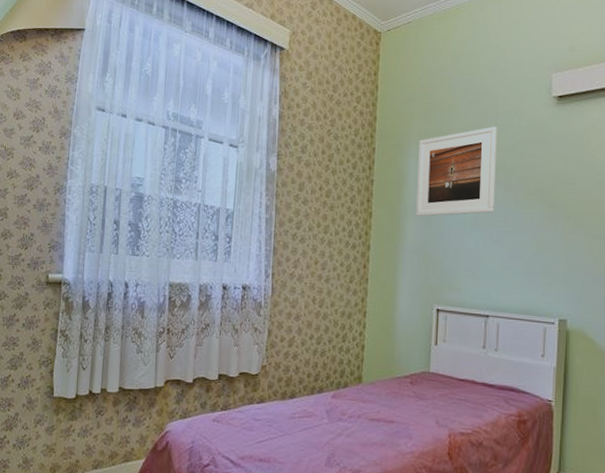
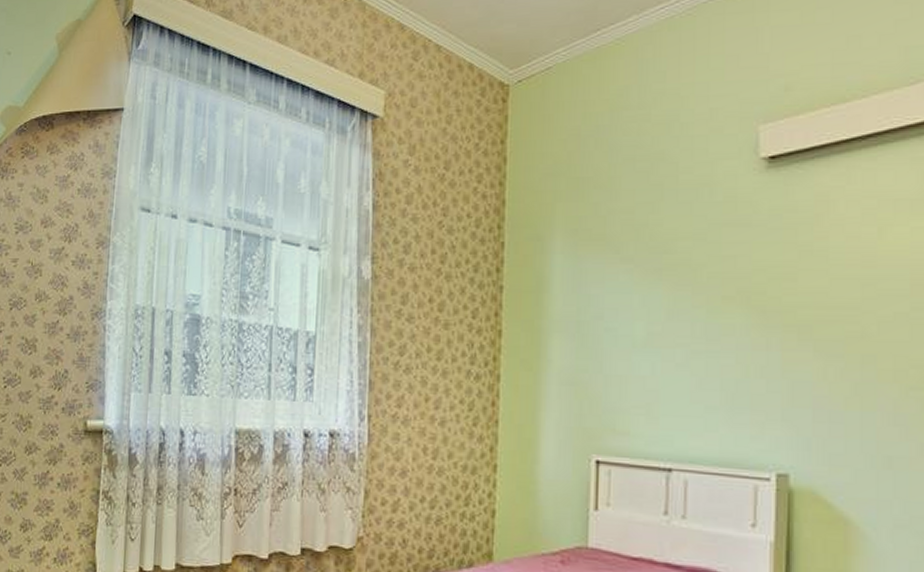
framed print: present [416,126,497,217] -> none [563,205,678,333]

